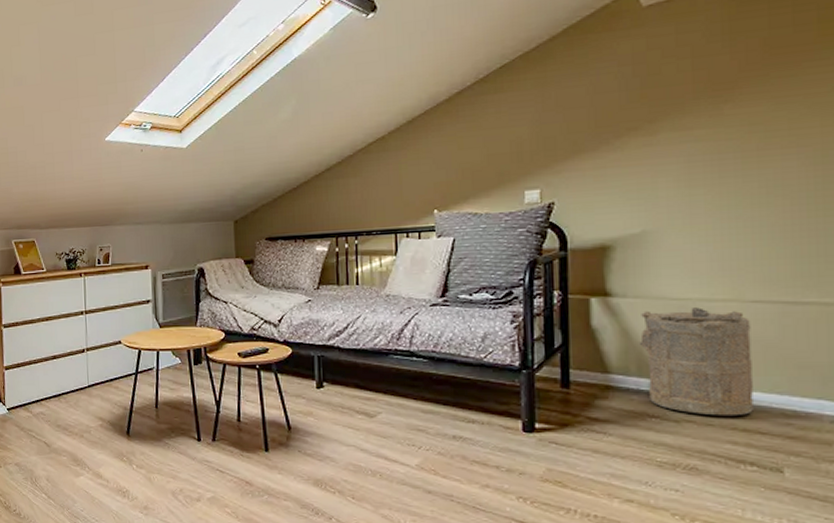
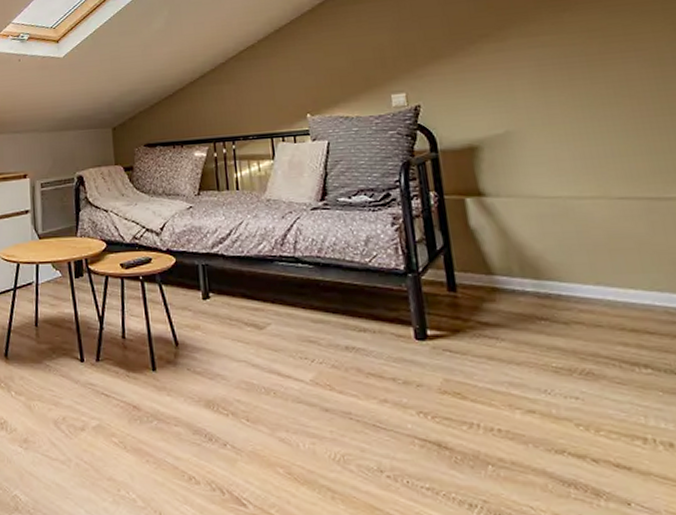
laundry hamper: present [639,307,753,416] -> none [516,205,638,317]

